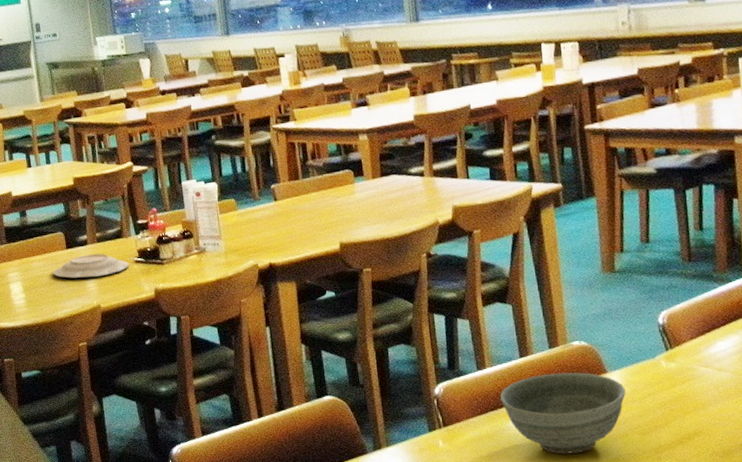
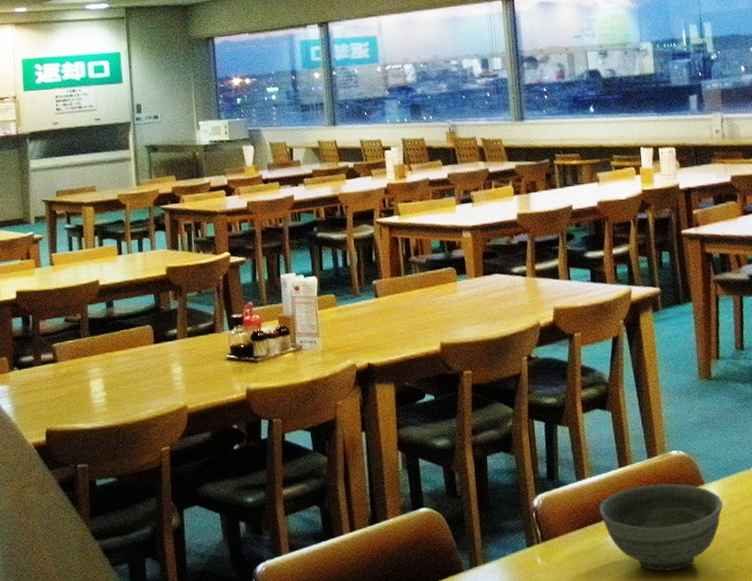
plate: present [53,253,130,279] -> none [138,349,221,376]

